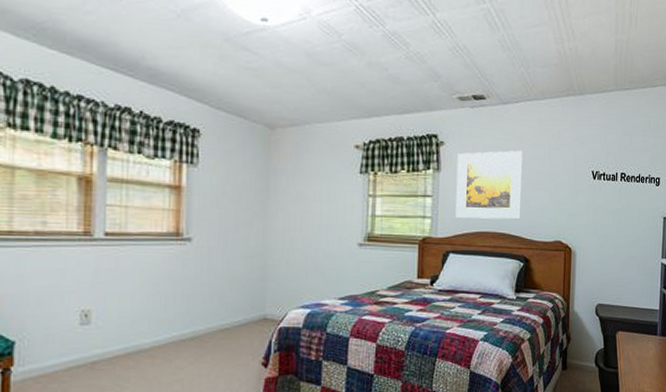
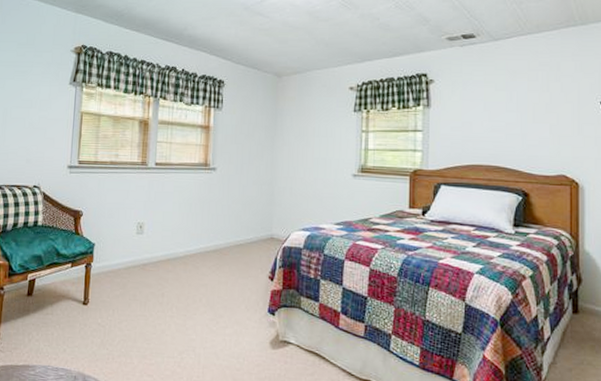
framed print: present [455,150,523,220] -> none [446,84,518,153]

